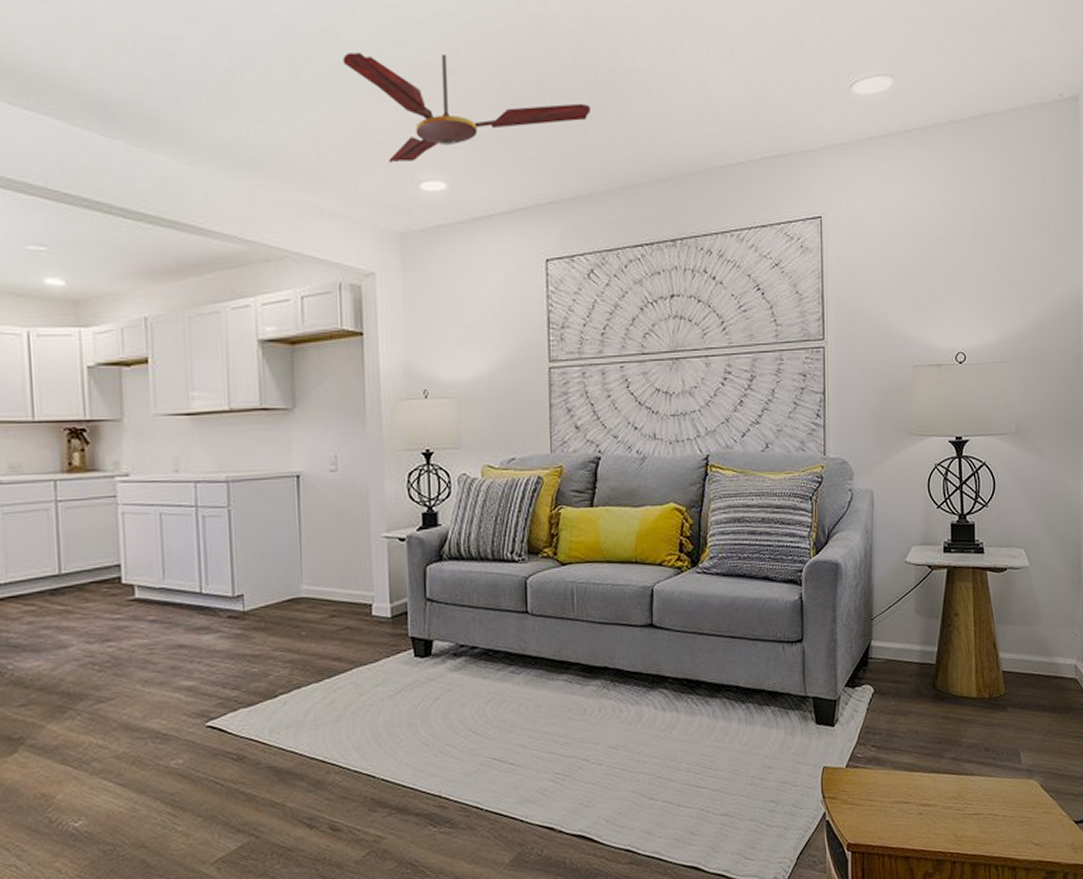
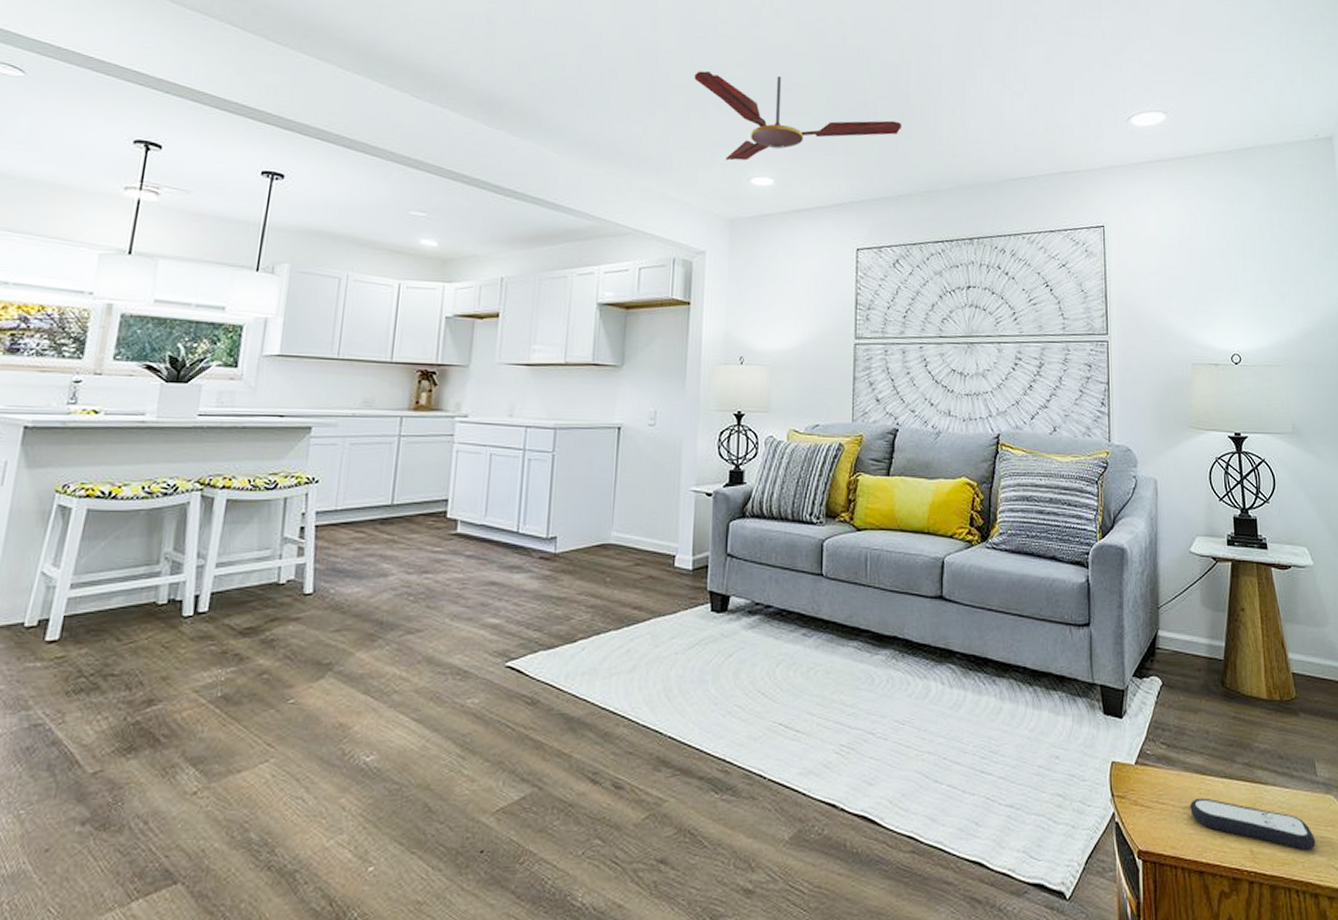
remote control: none [898,792,1017,831] -> present [1190,797,1316,850]

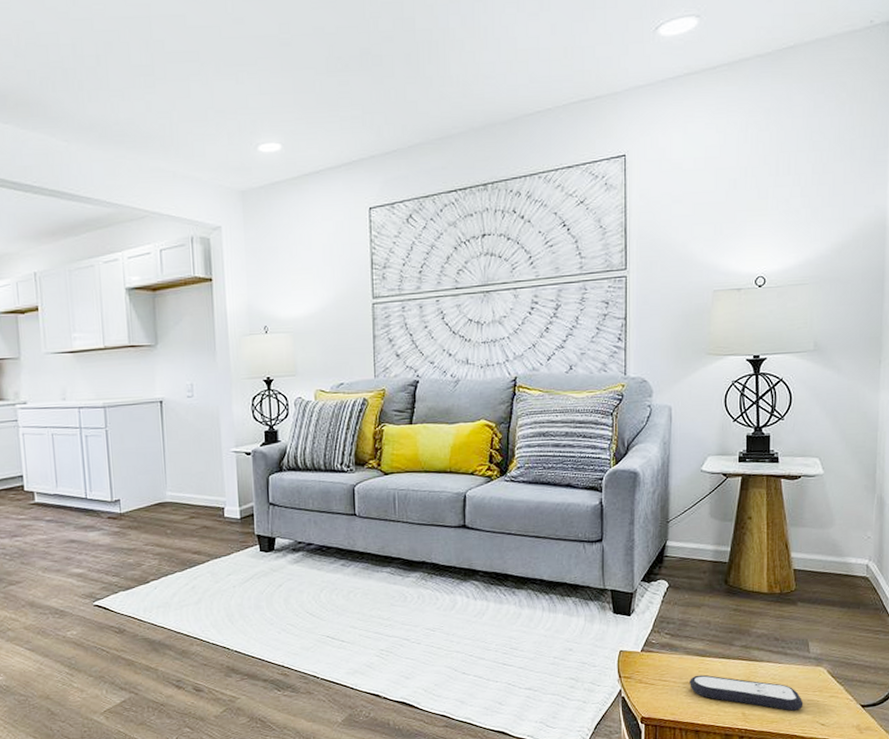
ceiling fan: present [694,71,903,161] -> none [190,29,410,129]

